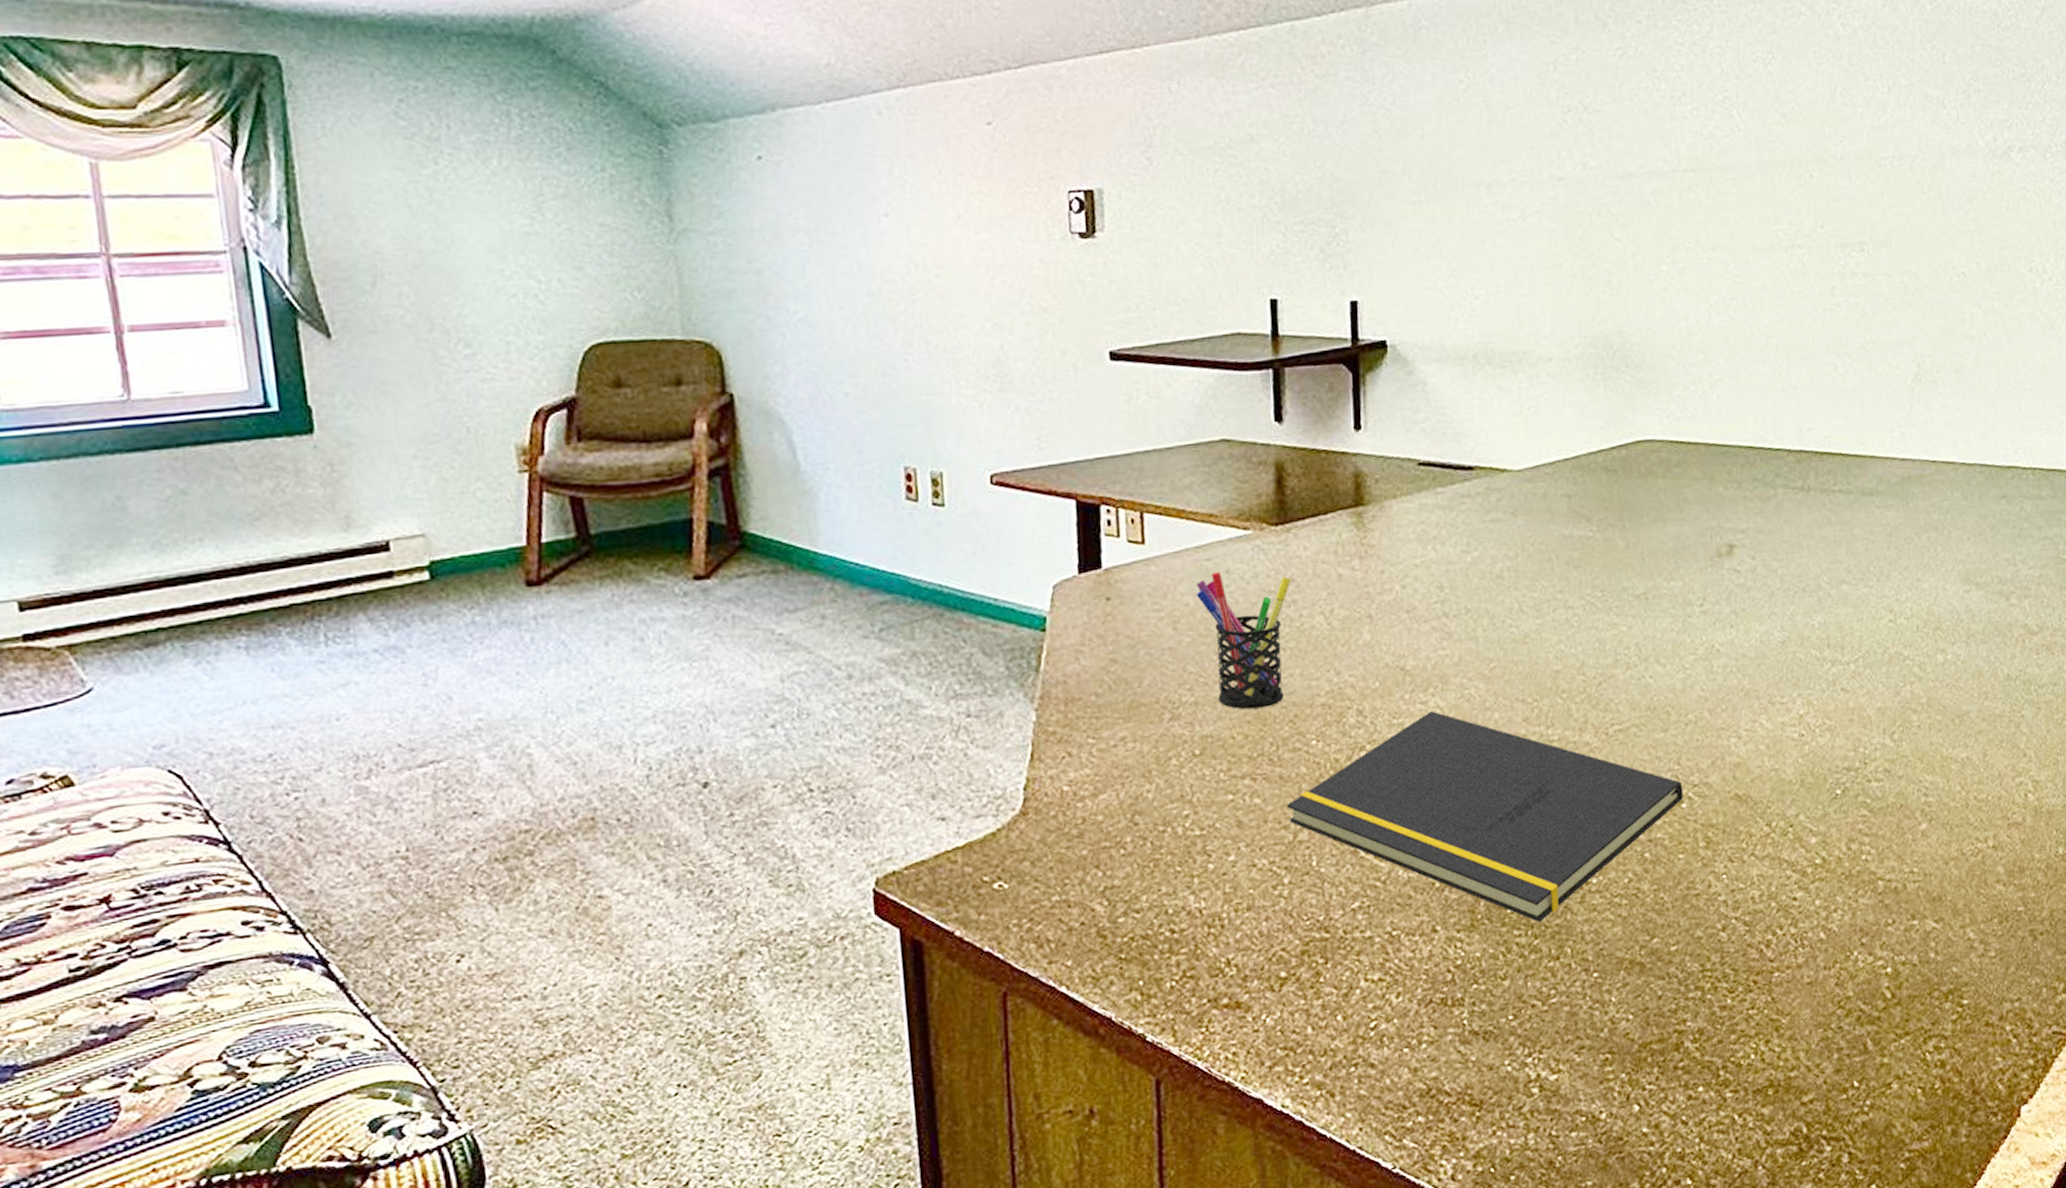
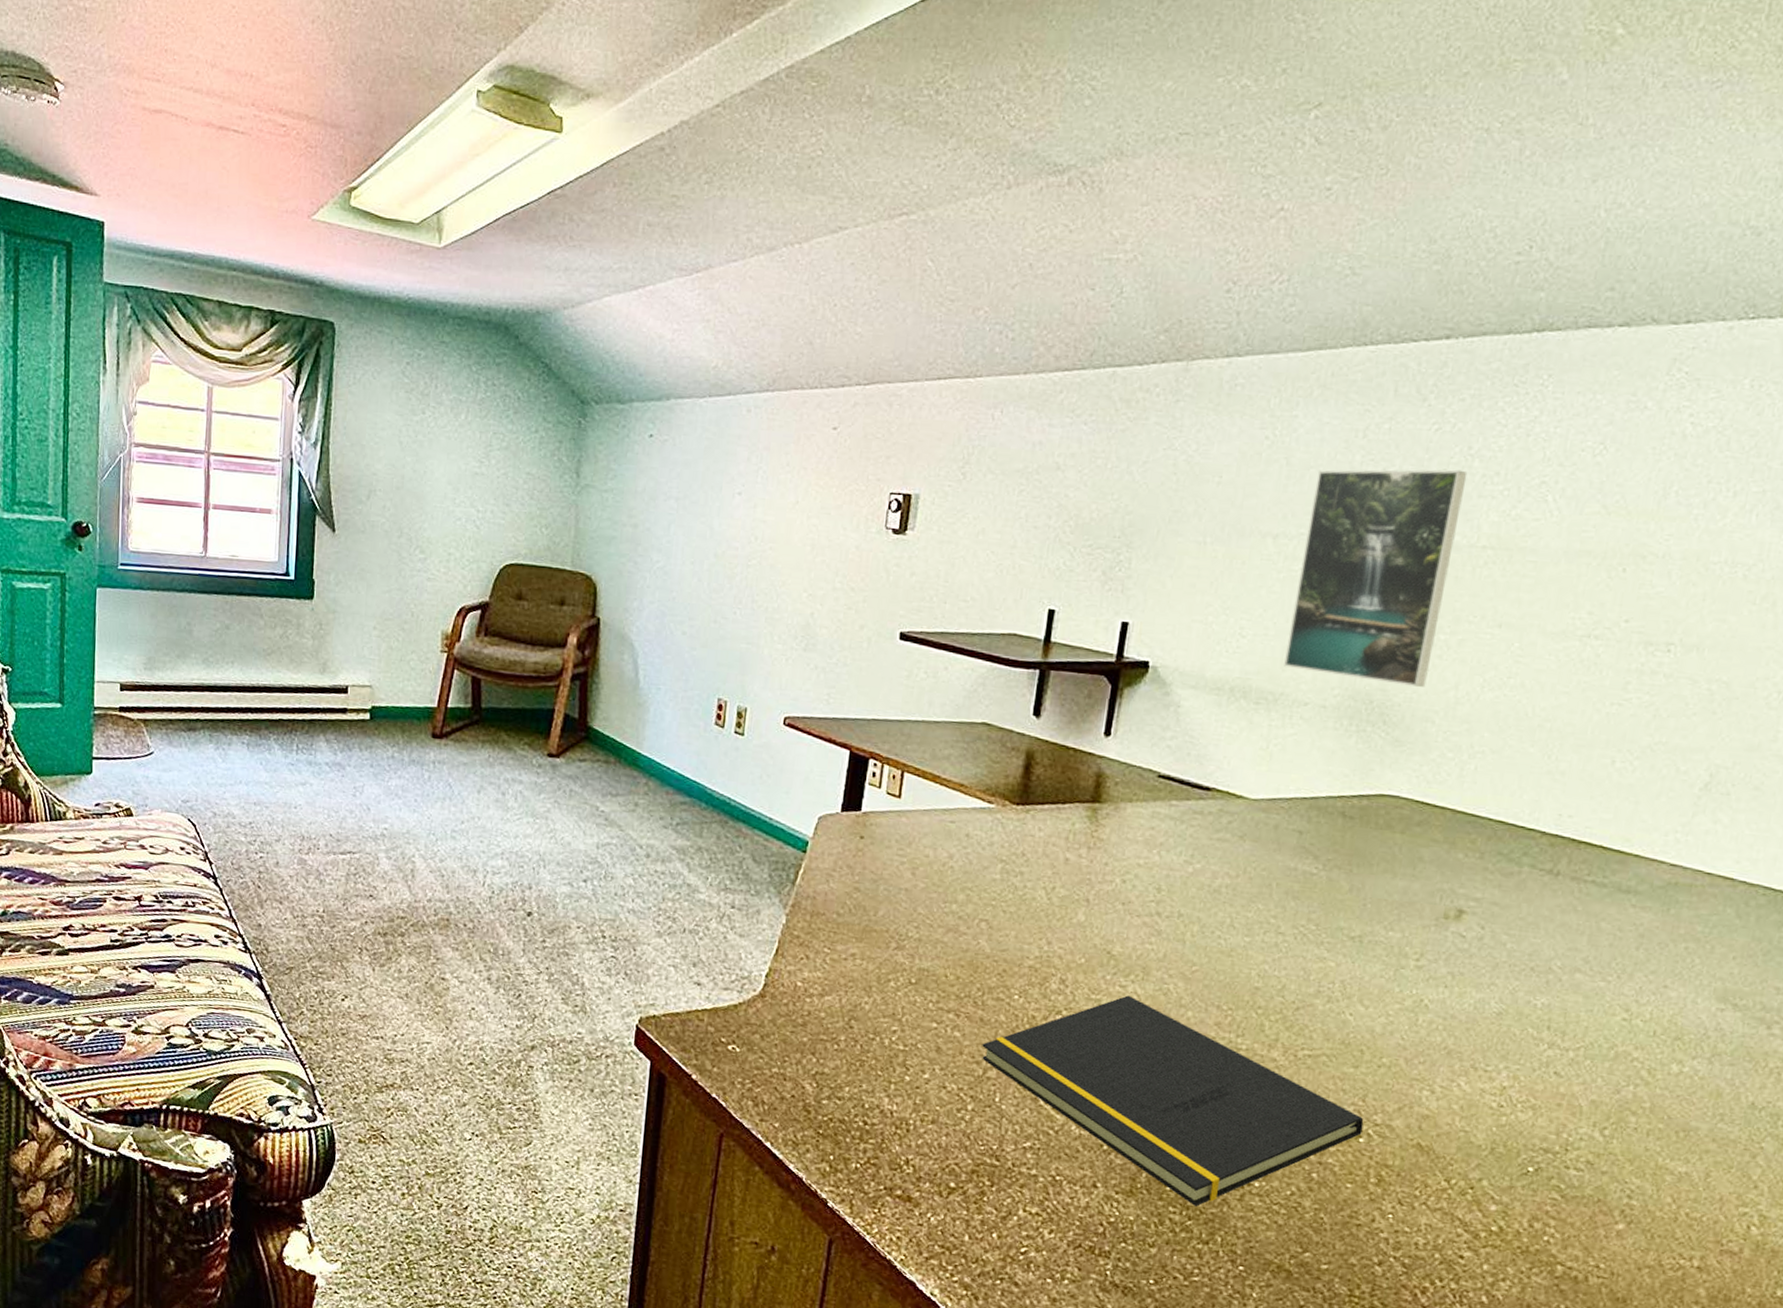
pen holder: present [1195,572,1291,710] -> none [936,833,1022,958]
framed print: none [1517,94,1658,324] -> present [1284,469,1468,687]

